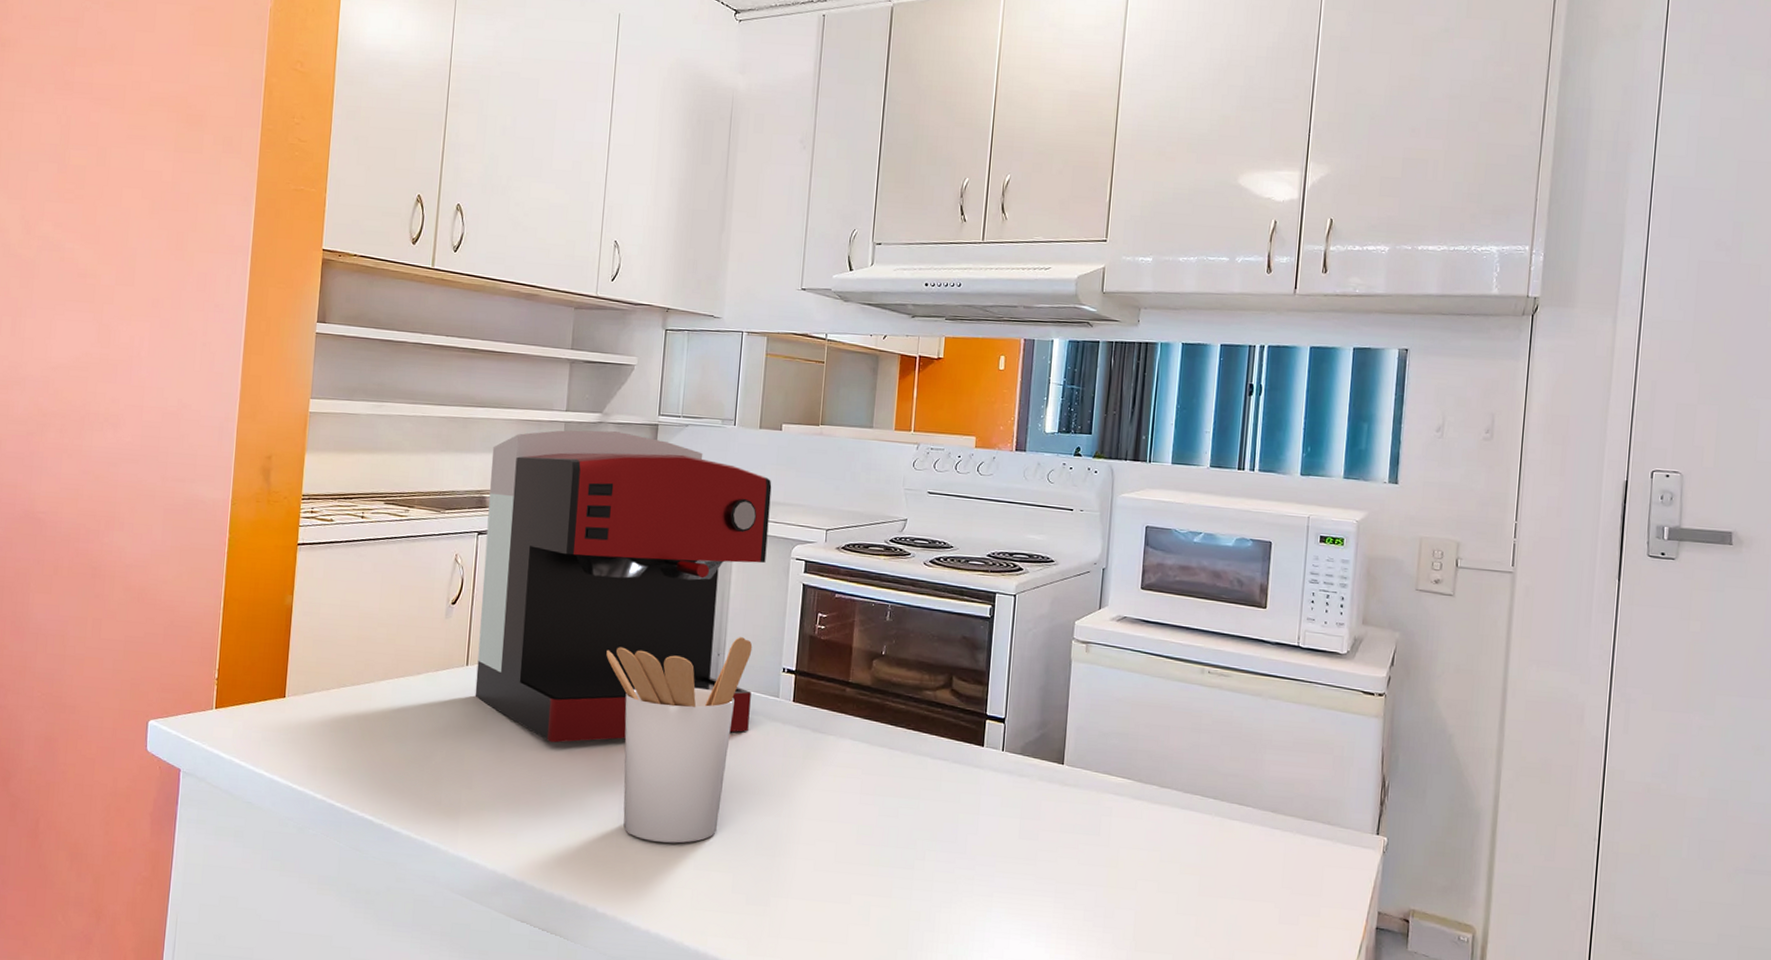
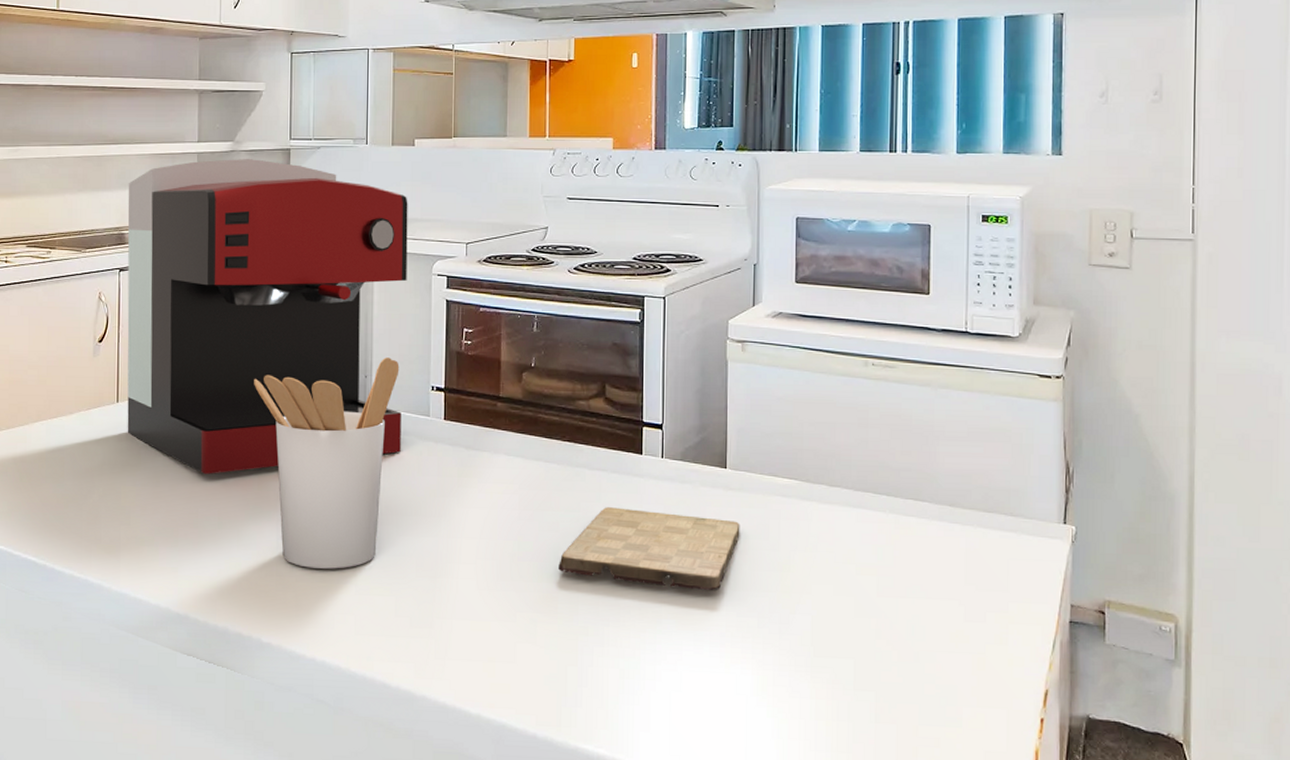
cutting board: none [895,796,1073,882] -> present [558,507,740,590]

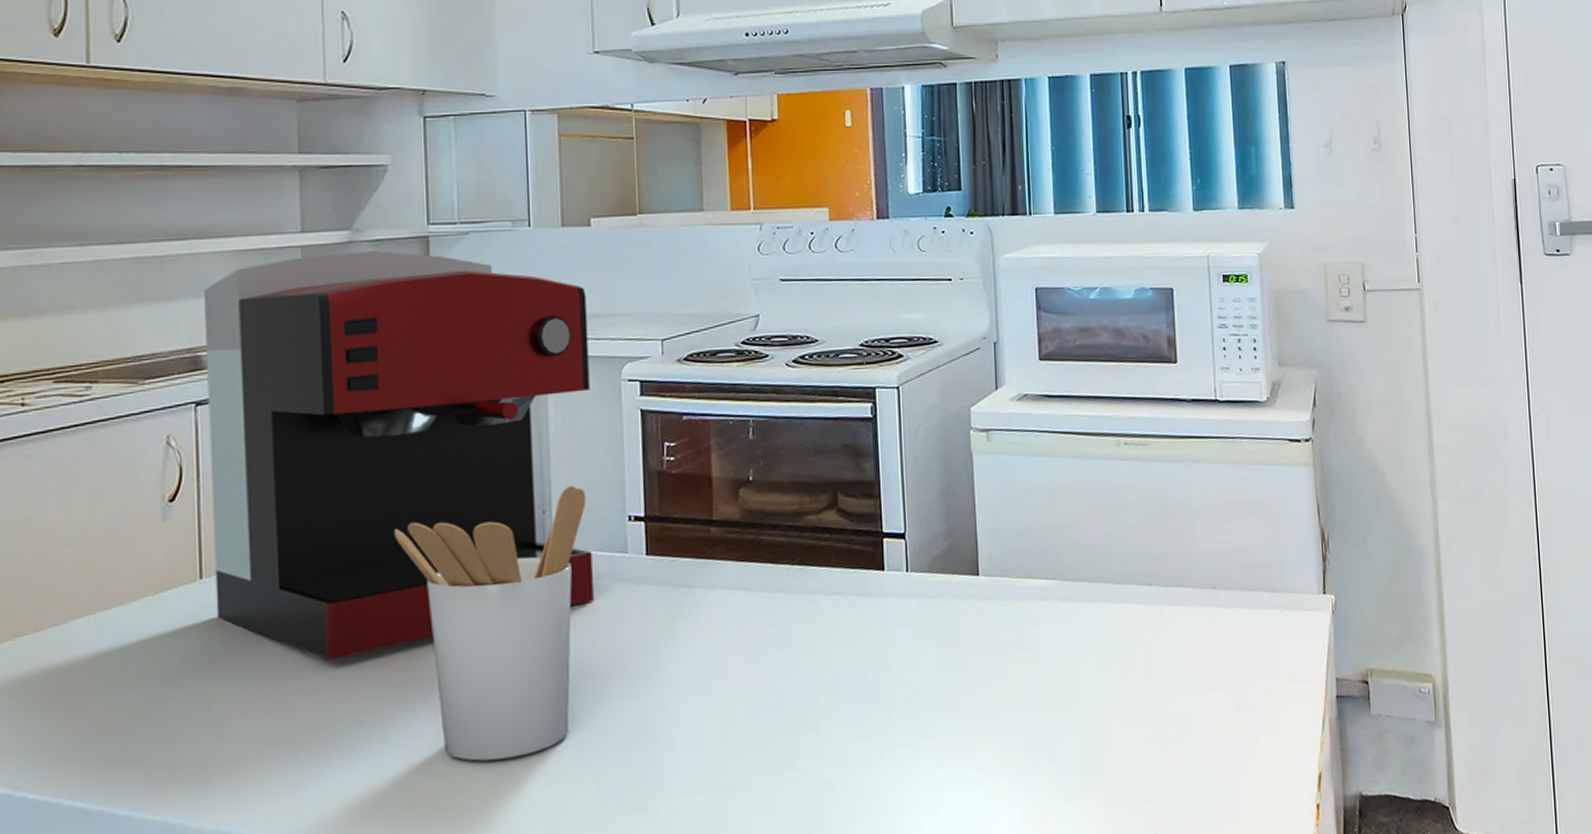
cutting board: present [558,507,740,590] -> none [795,634,999,721]

